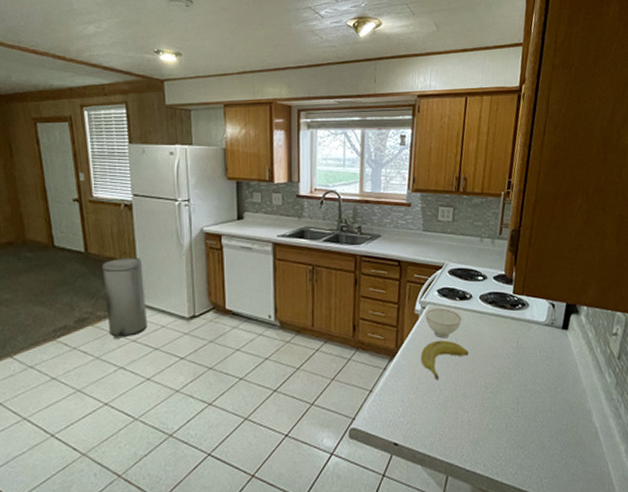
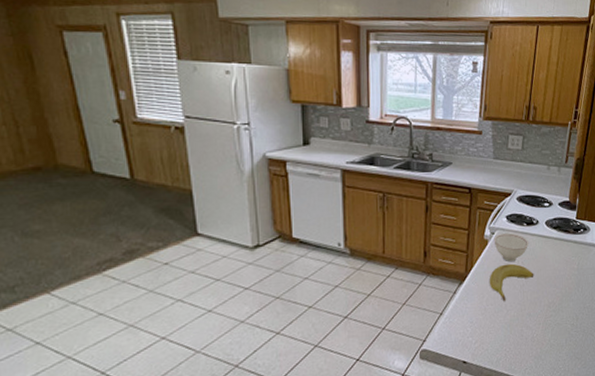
pedal bin: present [101,258,148,339] -> none [151,185,207,271]

